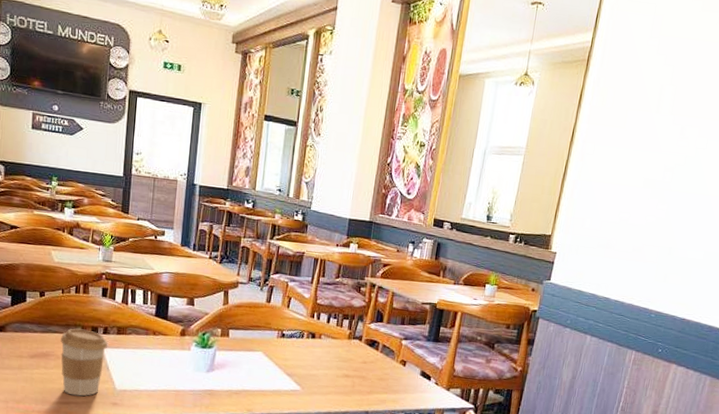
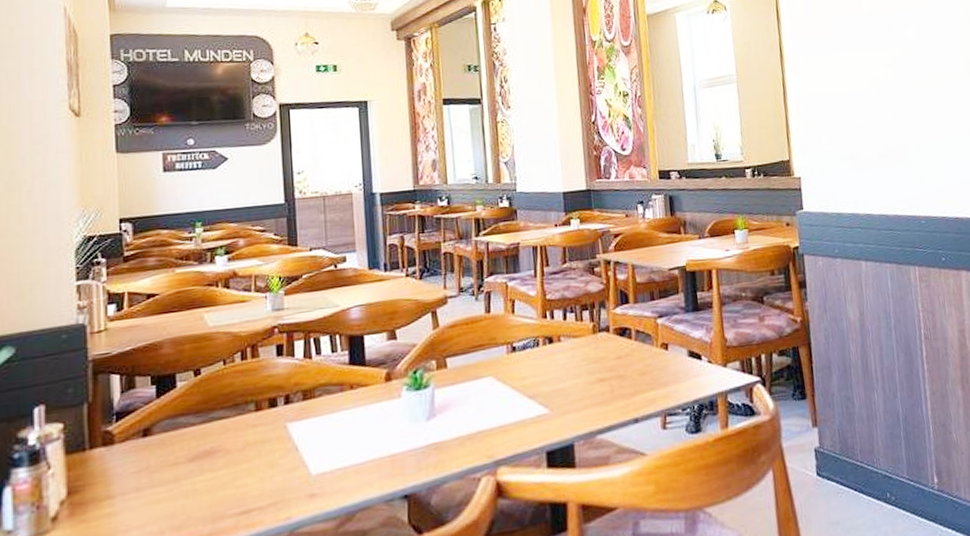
coffee cup: present [61,328,108,397] -> none [228,404,292,499]

